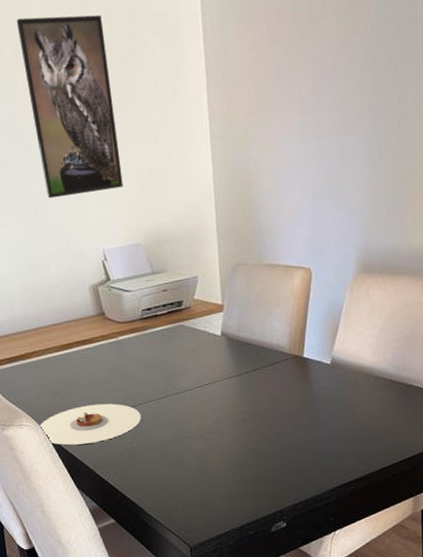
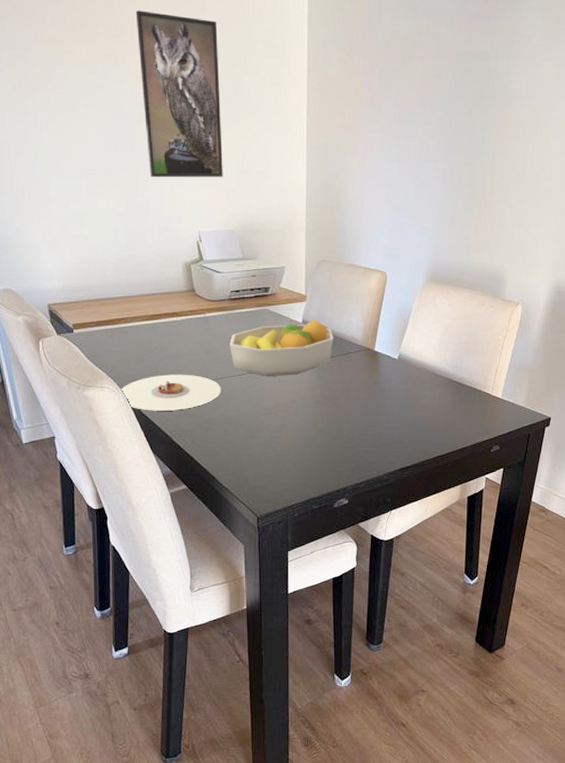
fruit bowl: none [145,329,257,398] -> present [229,319,334,376]

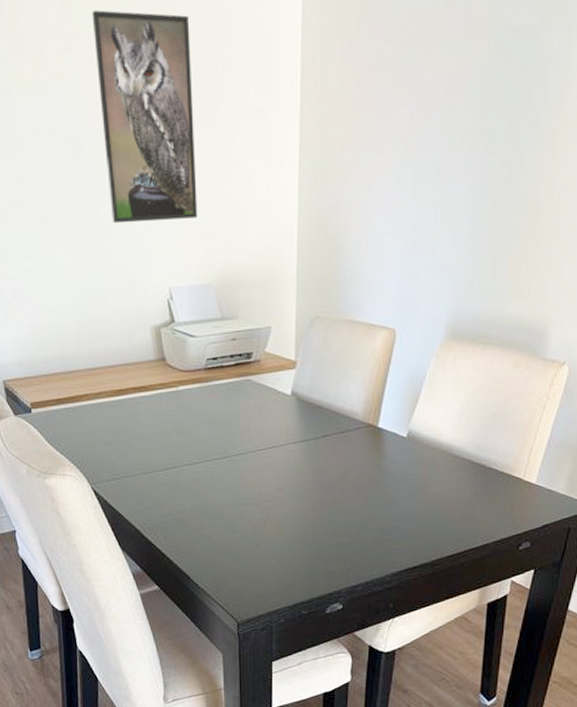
plate: present [119,374,221,411] -> none [82,458,197,502]
fruit bowl: present [229,319,334,376] -> none [206,390,329,460]

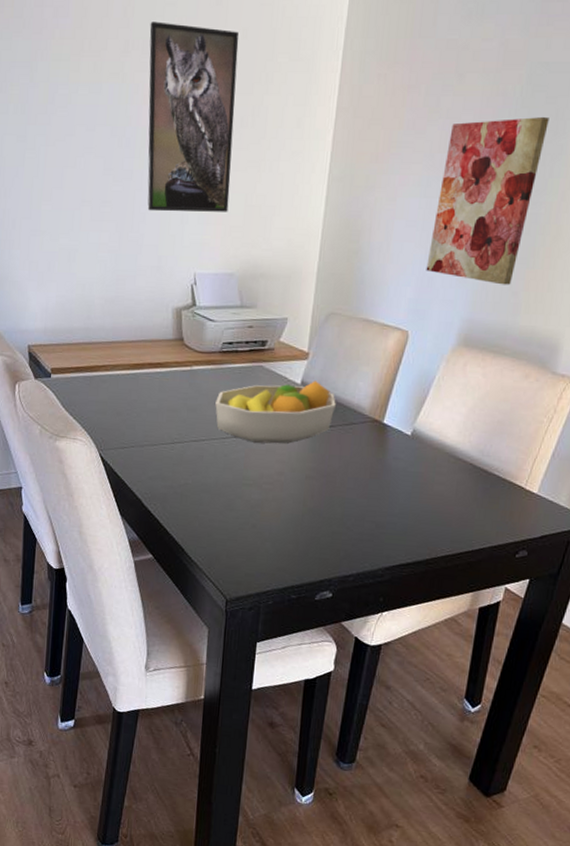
fruit bowl: none [206,390,329,460] -> present [215,381,336,444]
wall art: none [408,88,521,272] -> present [426,117,549,285]

